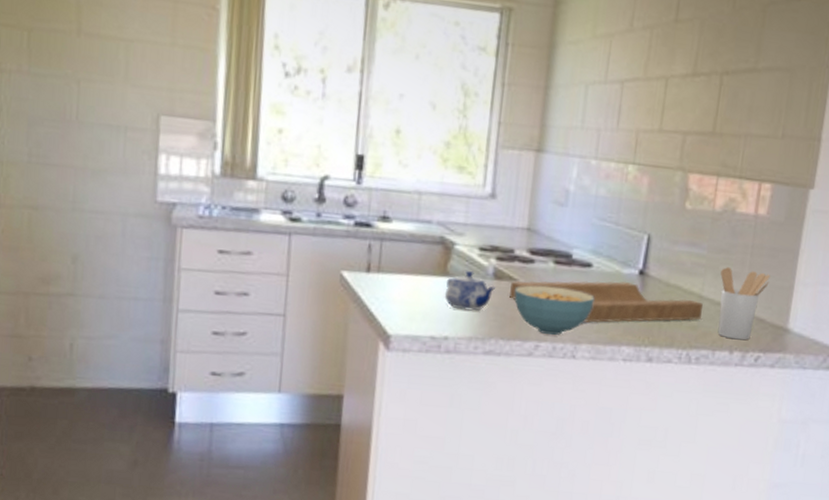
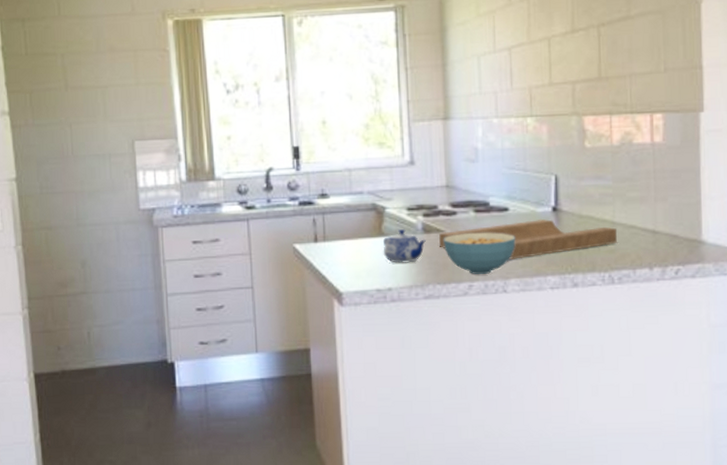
utensil holder: present [718,267,770,340] -> none [628,193,676,257]

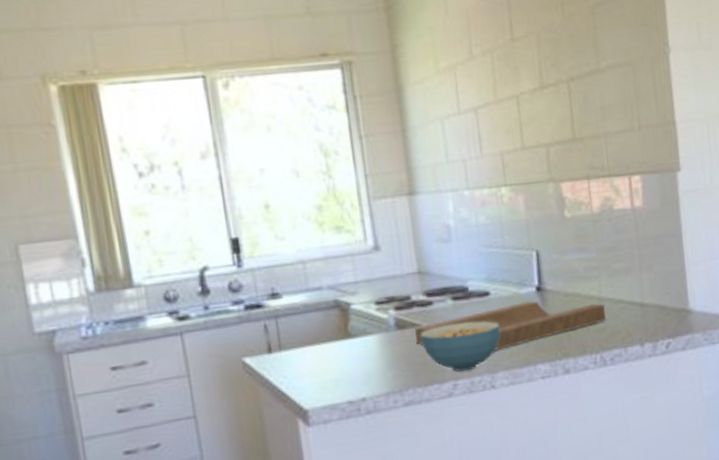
teapot: present [383,228,426,263] -> none [351,326,400,368]

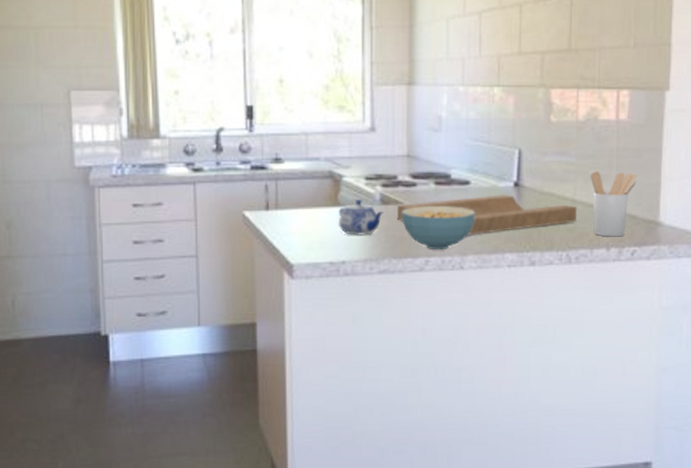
teapot: none [351,326,400,368] -> present [338,198,383,235]
utensil holder: none [613,261,661,333] -> present [590,171,637,237]

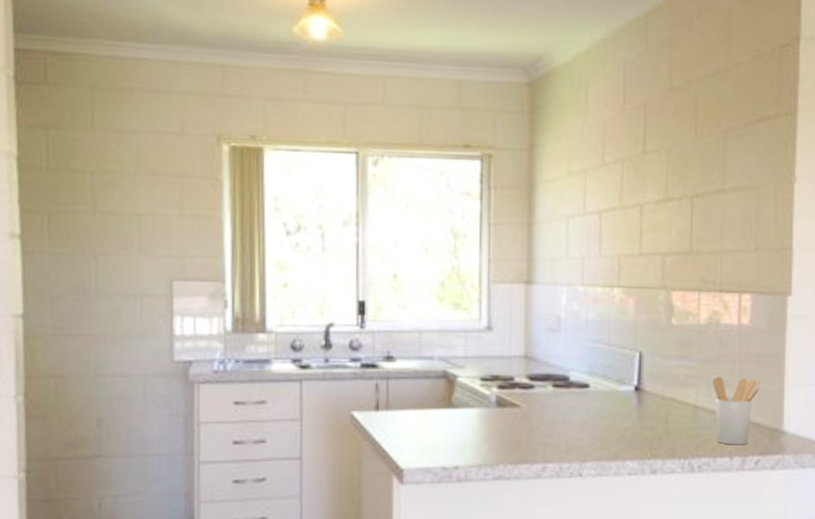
teapot: present [338,198,383,235] -> none [451,400,499,439]
cutting board: present [397,194,577,235] -> none [514,398,699,441]
cereal bowl: present [401,206,475,249] -> none [517,409,595,455]

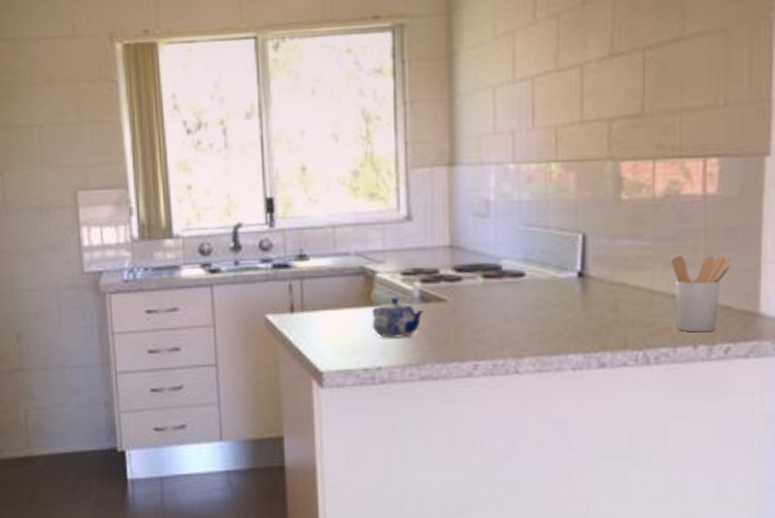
teapot: none [451,400,499,439] -> present [372,296,423,338]

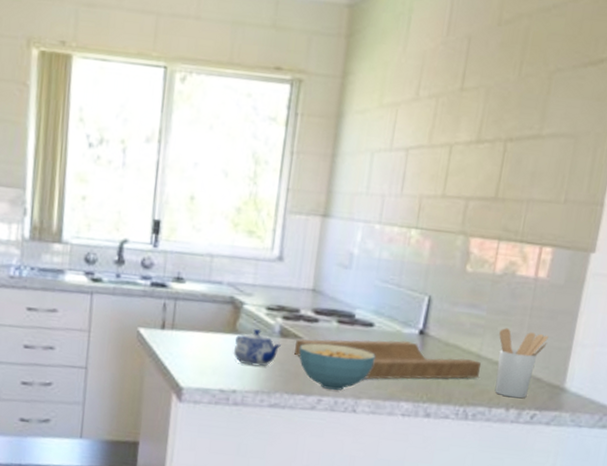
cutting board: none [440,286,655,334] -> present [294,339,481,380]
cereal bowl: none [444,301,532,352] -> present [299,343,376,390]

